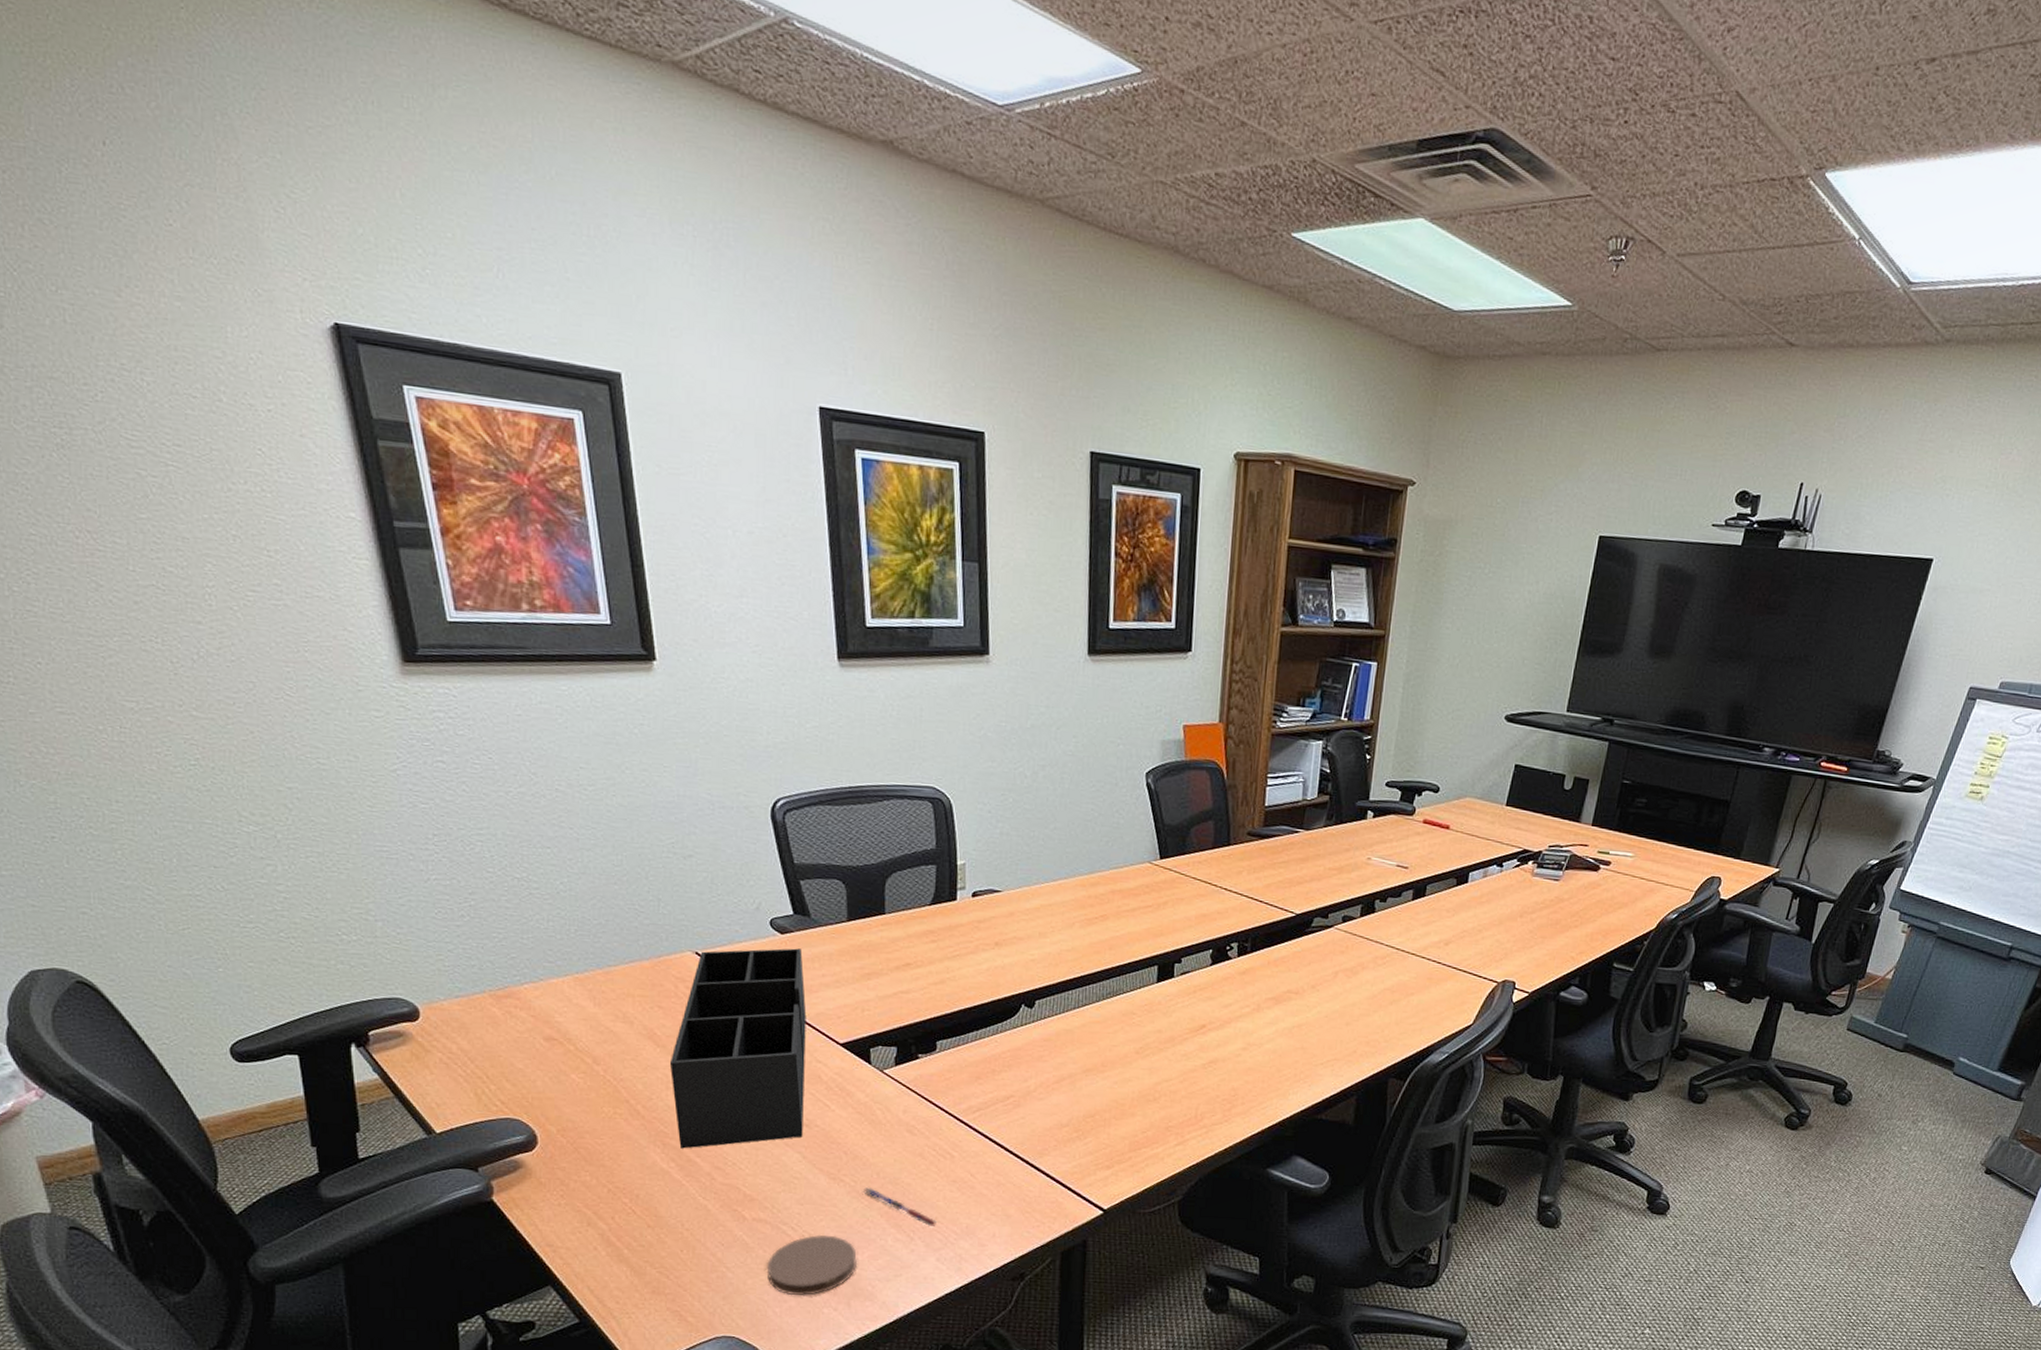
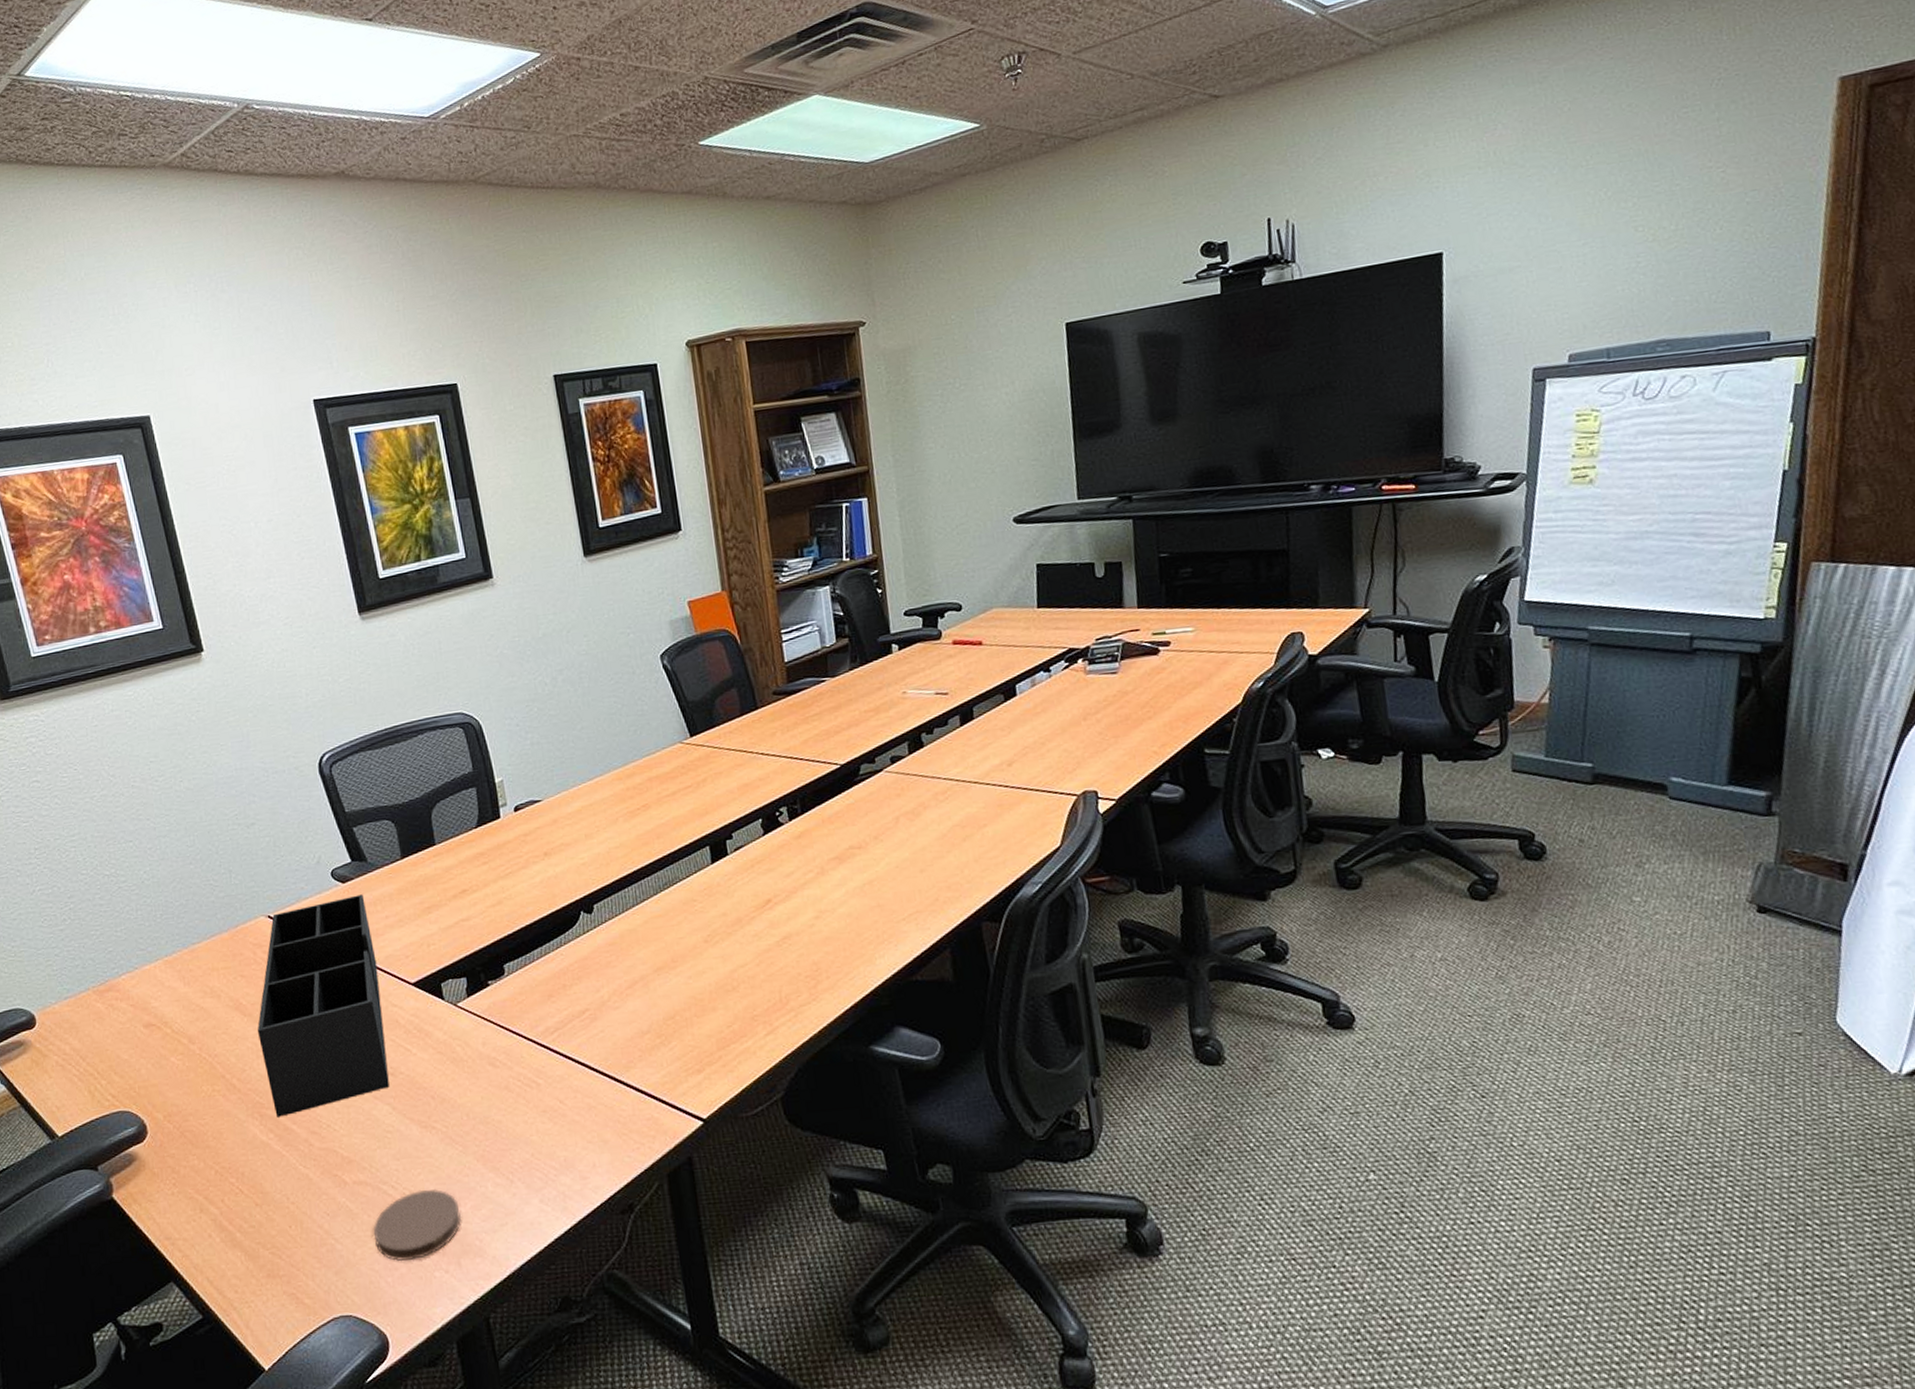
pen: present [862,1187,937,1226] -> none [455,1131,534,1165]

